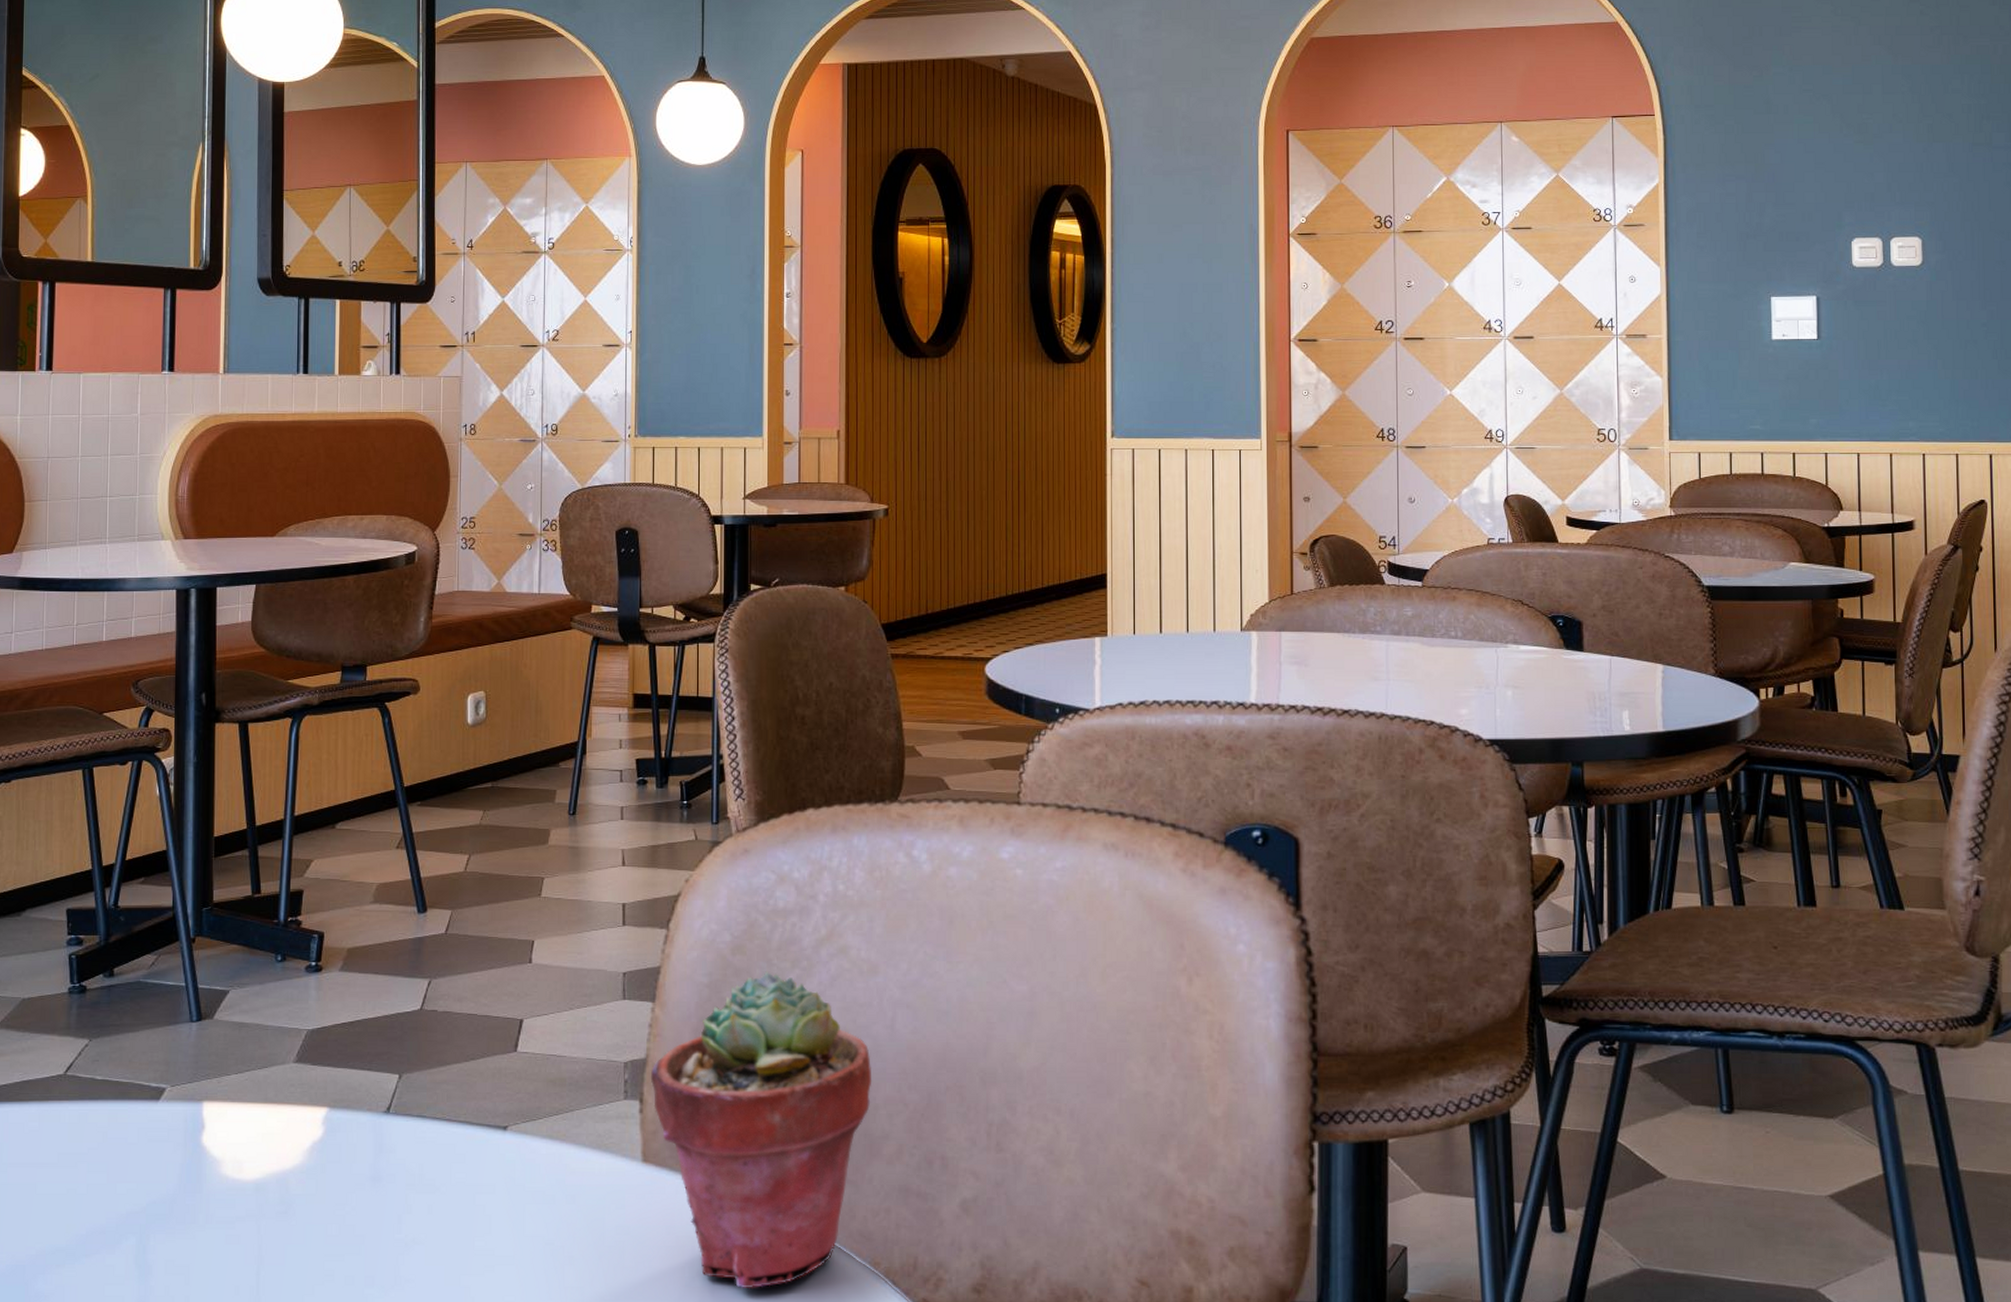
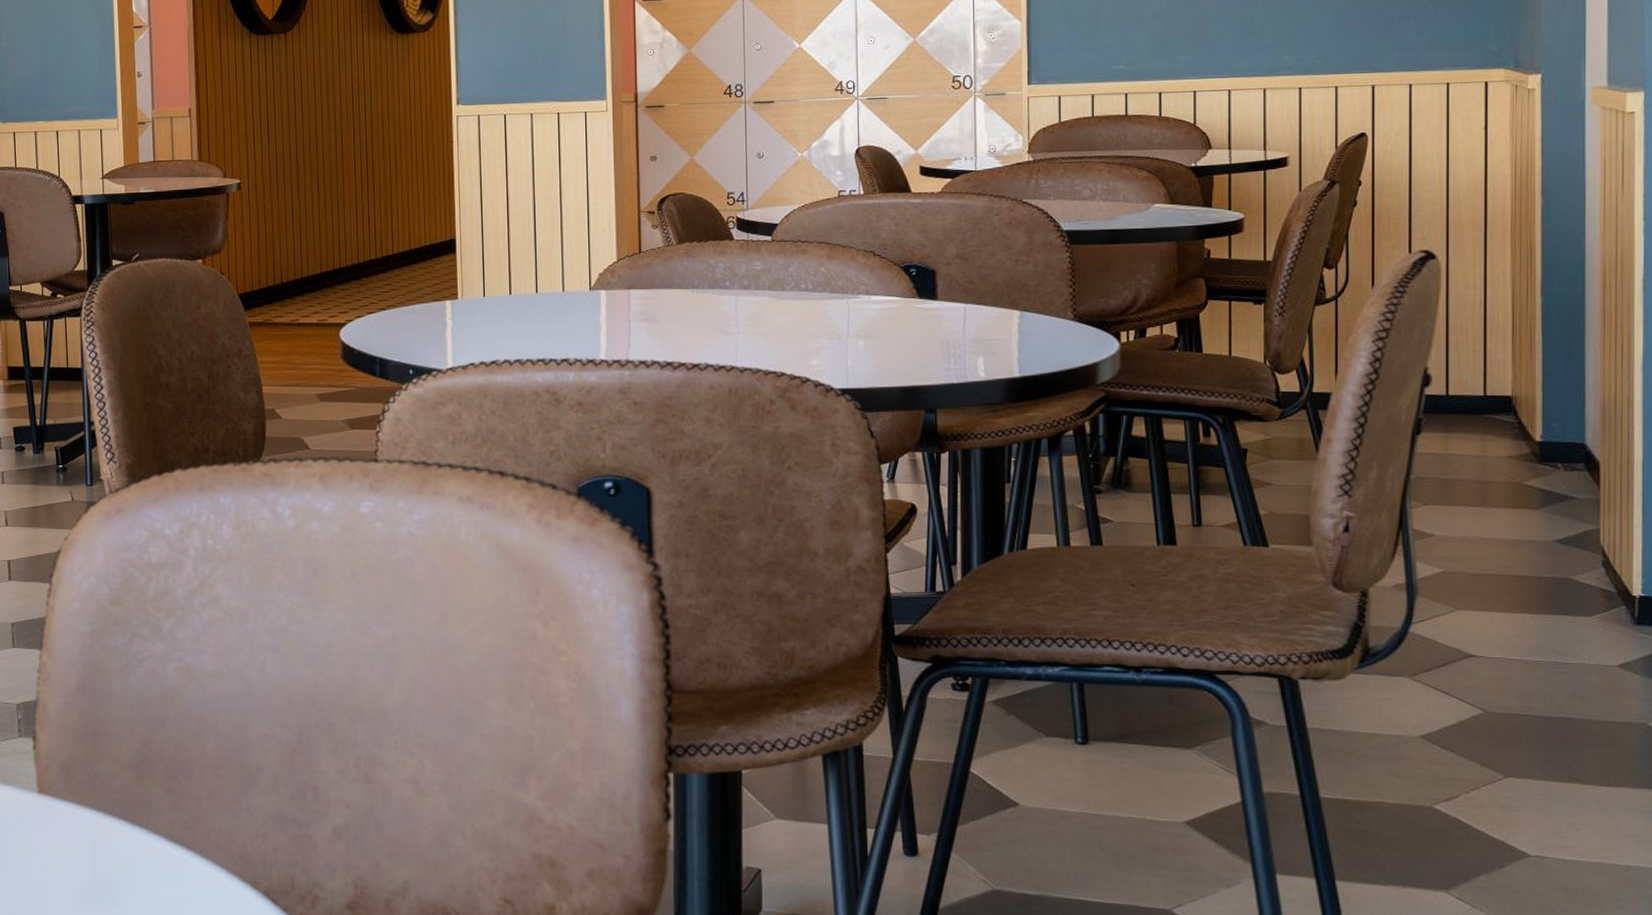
potted succulent: present [650,971,872,1289] -> none [41,620,247,906]

